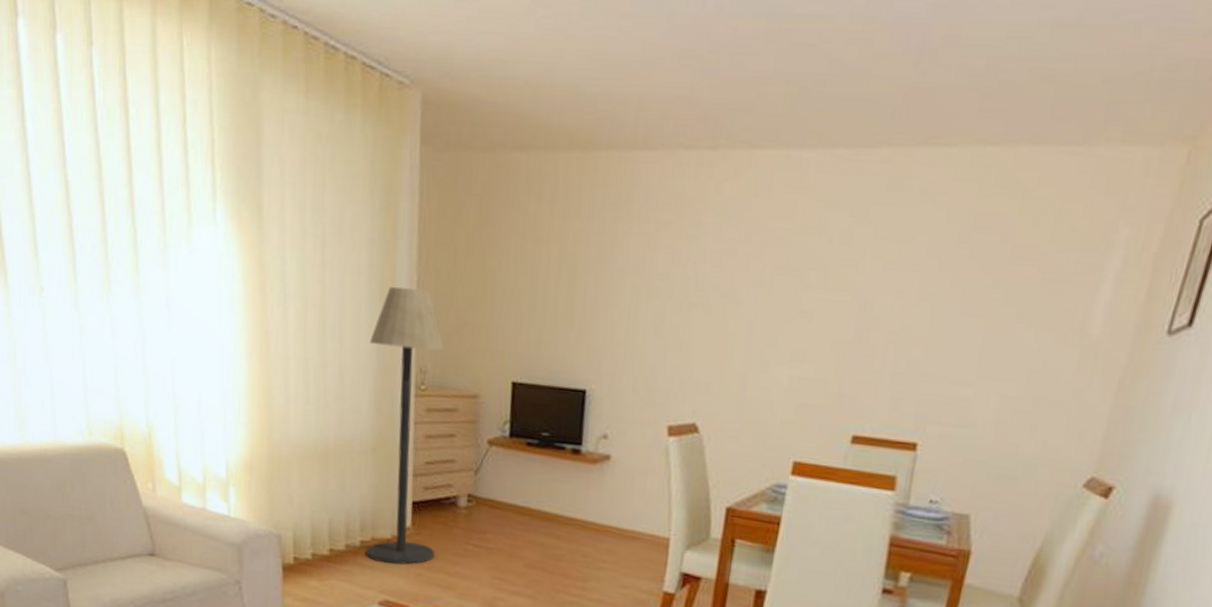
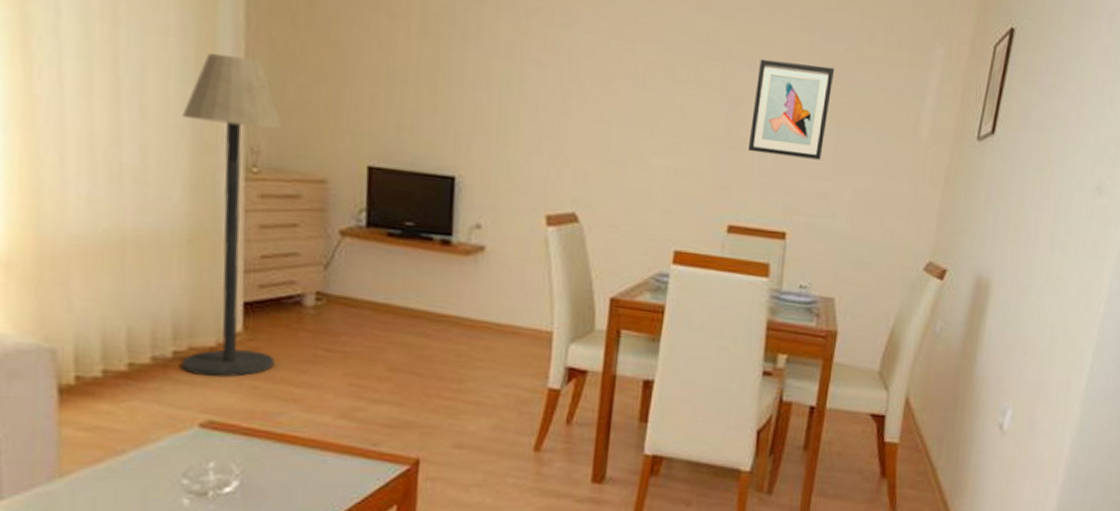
wall art: none [878,256,985,364] -> present [747,58,834,160]

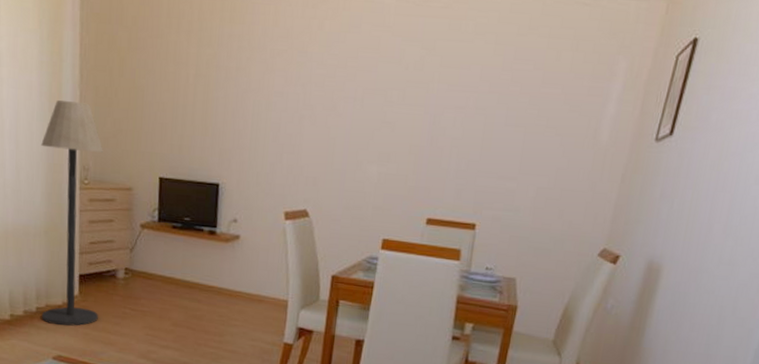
wall art: present [747,58,834,160] -> none [445,80,523,163]

